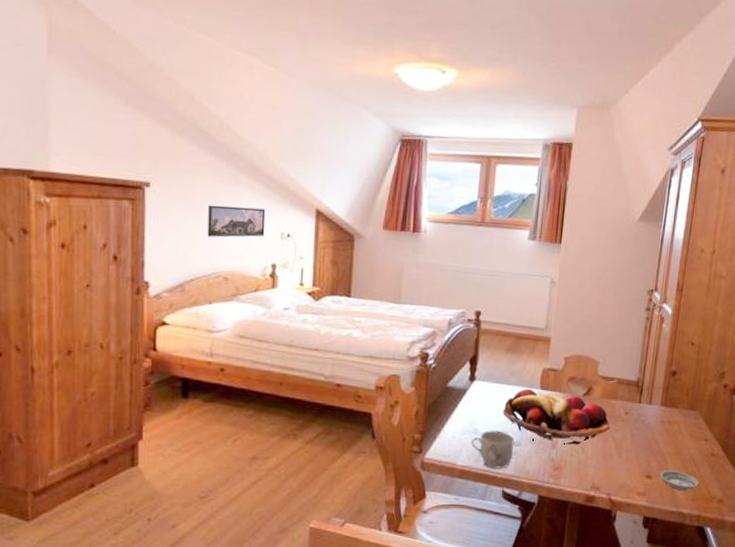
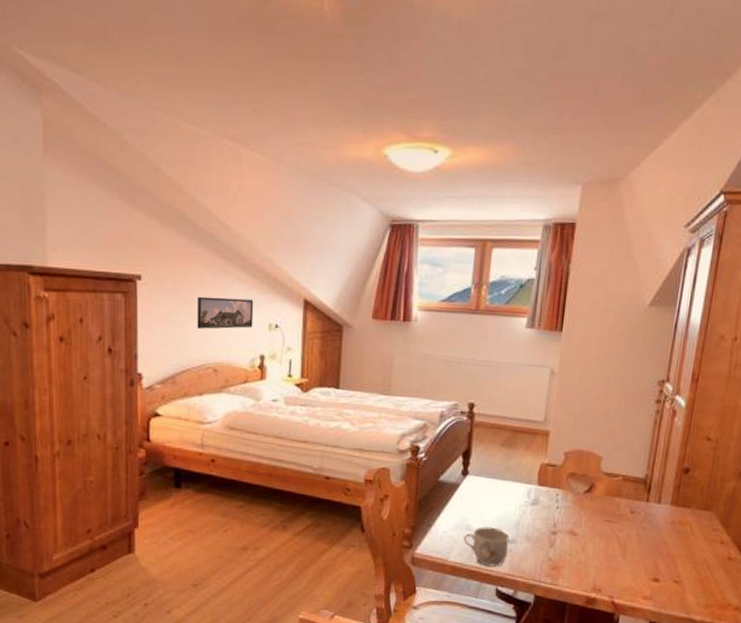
fruit basket: present [503,388,610,445] -> none [497,484,614,544]
saucer: present [660,470,699,491] -> none [668,574,713,597]

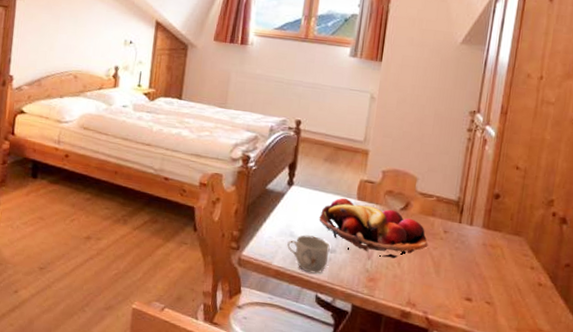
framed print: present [197,296,254,329] -> none [63,13,113,43]
fruit basket: none [497,484,614,544] -> present [319,197,428,259]

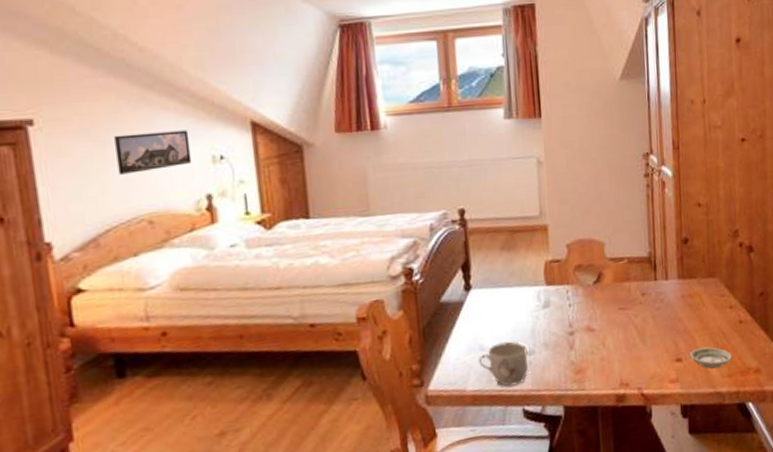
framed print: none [63,13,113,43] -> present [114,130,192,175]
fruit basket: present [319,197,428,259] -> none [508,285,629,343]
saucer: none [481,295,524,319] -> present [690,347,732,369]

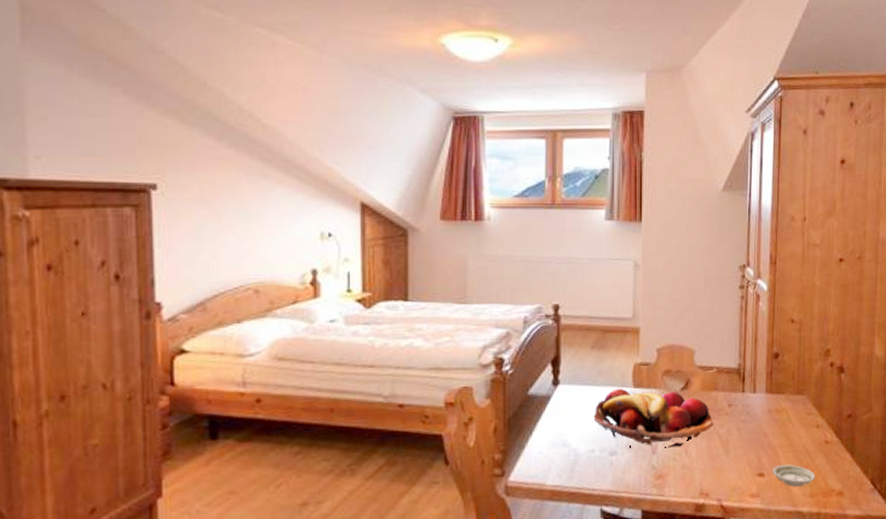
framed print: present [114,130,192,175] -> none [231,205,301,243]
mug: present [479,341,529,387] -> none [561,440,610,485]
fruit basket: none [508,285,629,343] -> present [593,388,714,448]

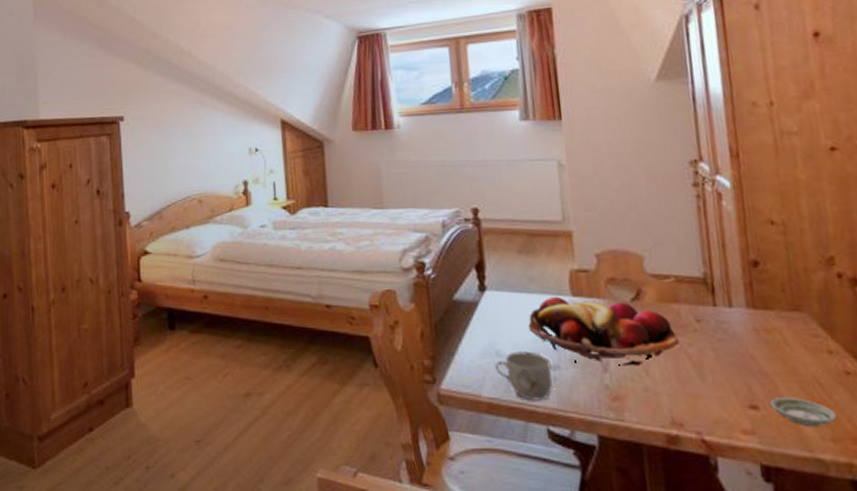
mug: none [561,440,610,485] -> present [495,351,554,401]

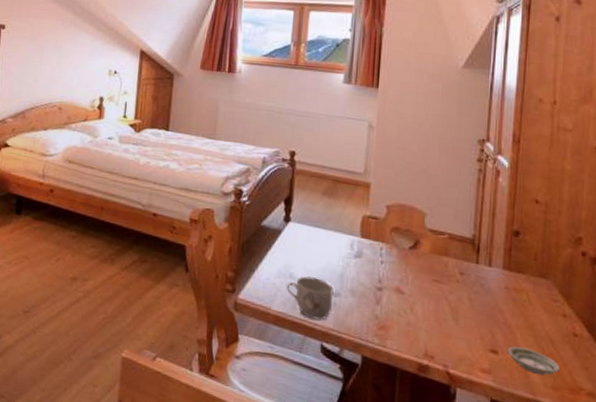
fruit basket: present [528,296,680,366] -> none [320,235,443,304]

